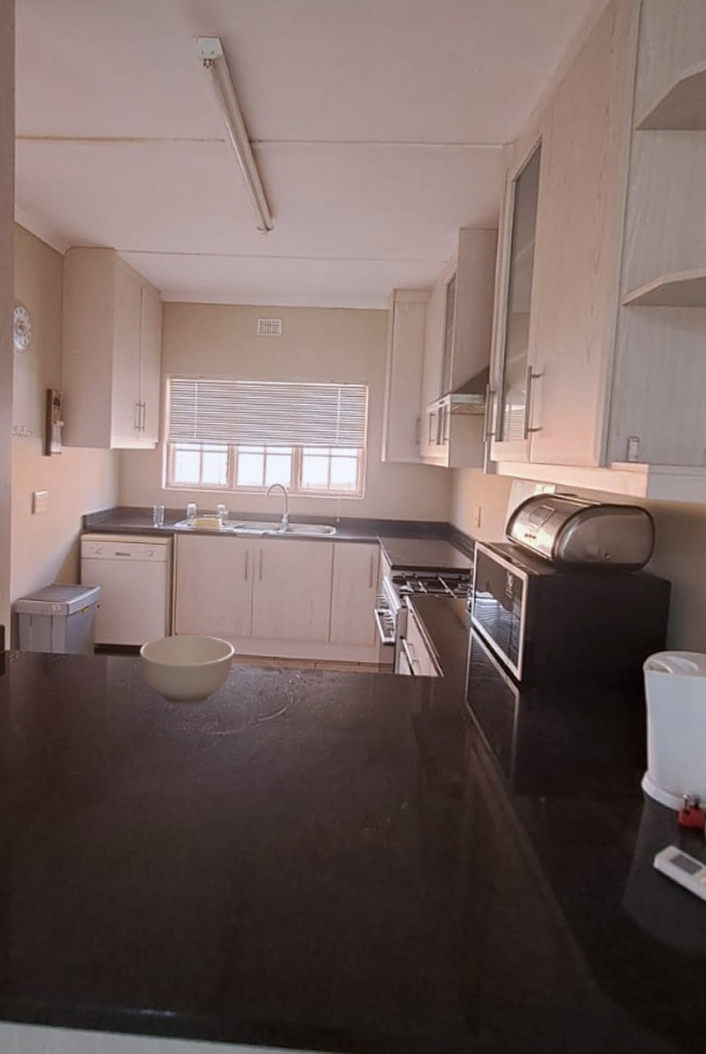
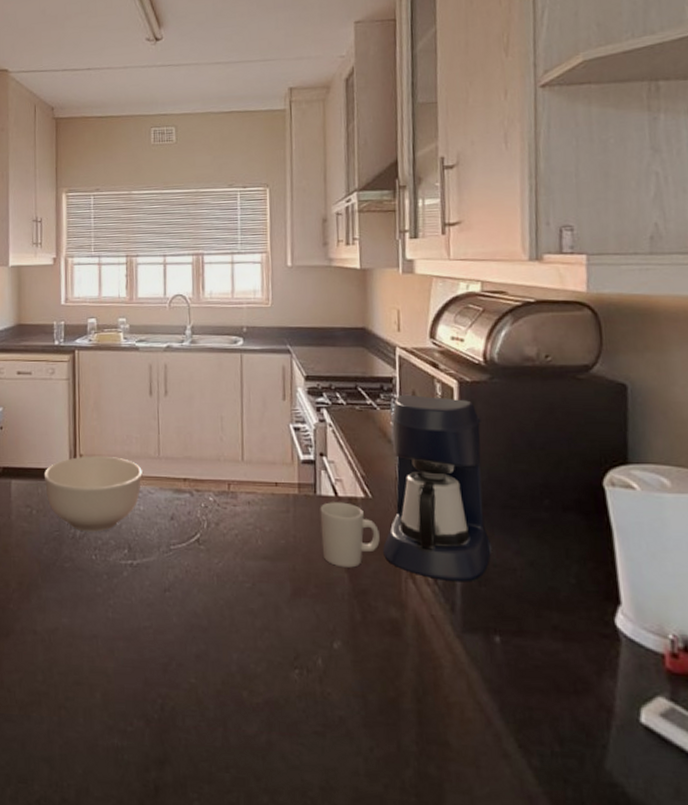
mug: none [397,680,448,739] -> present [320,502,380,568]
coffee maker: none [451,585,545,751] -> present [383,394,493,582]

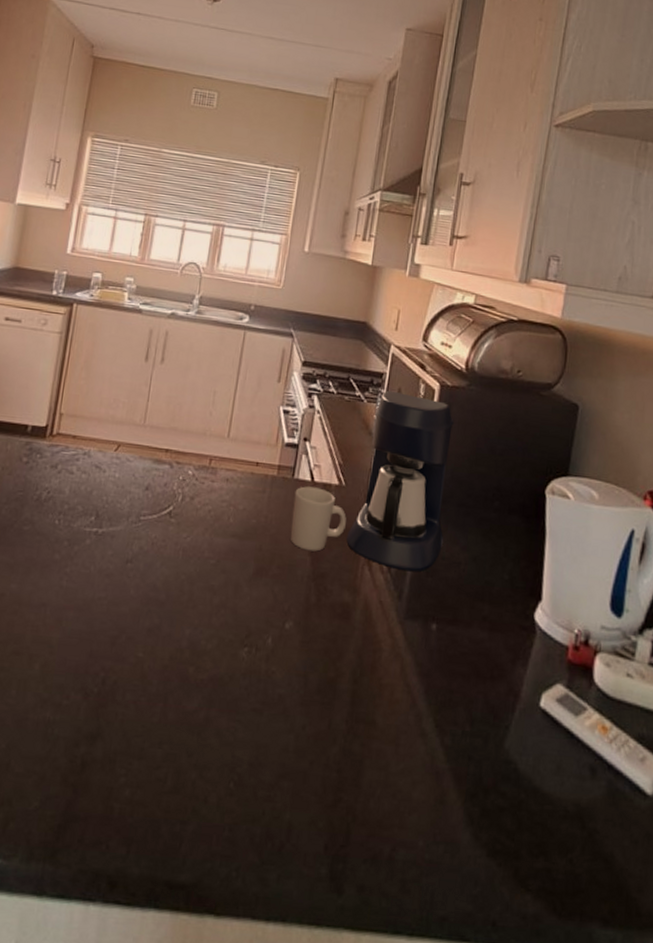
bowl: present [43,456,142,532] -> none [16,415,124,496]

